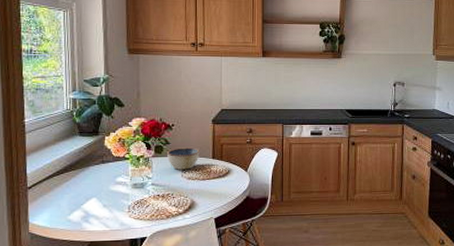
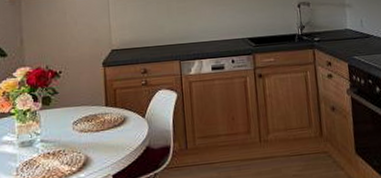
bowl: present [167,147,200,170] -> none [56,95,91,122]

